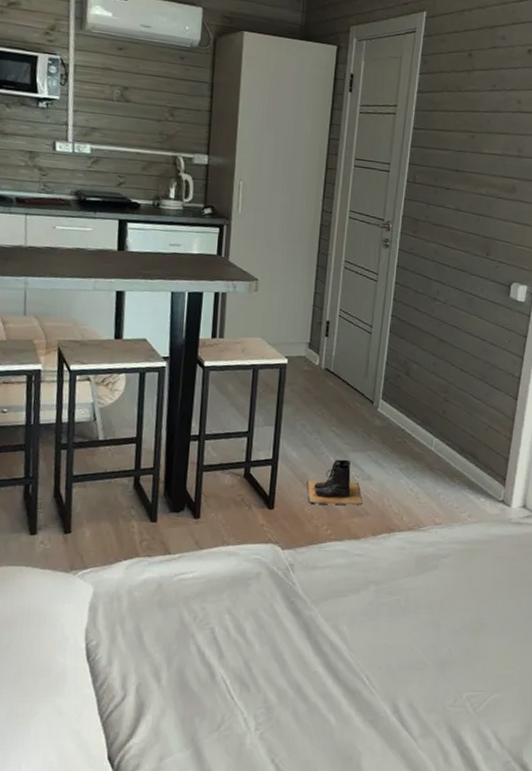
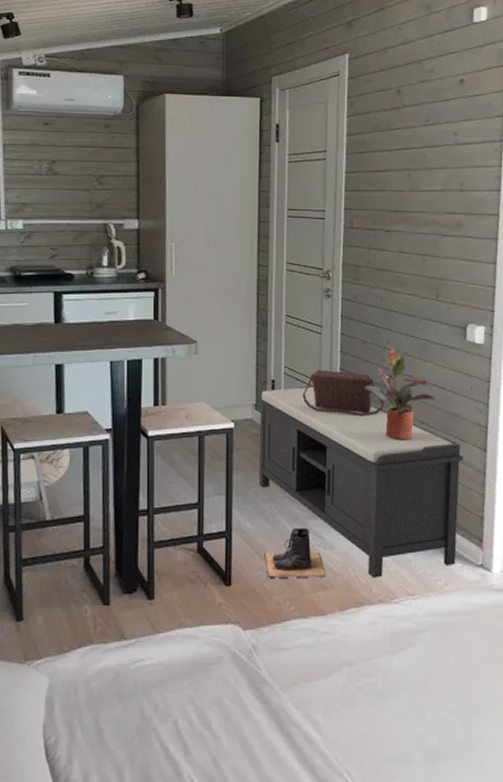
bench: none [306,329,496,508] -> present [258,386,463,578]
shoulder bag: none [354,314,430,361] -> present [302,369,385,416]
potted plant: none [412,300,477,384] -> present [364,349,437,439]

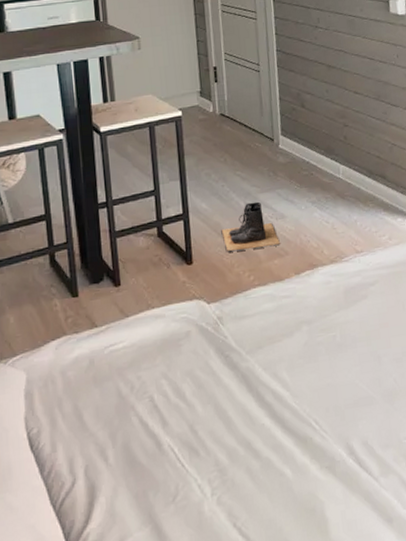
bench: present [258,386,463,578] -> none [202,69,397,241]
shoulder bag: present [302,369,385,416] -> none [243,52,321,93]
potted plant: present [364,349,437,439] -> none [300,27,368,110]

